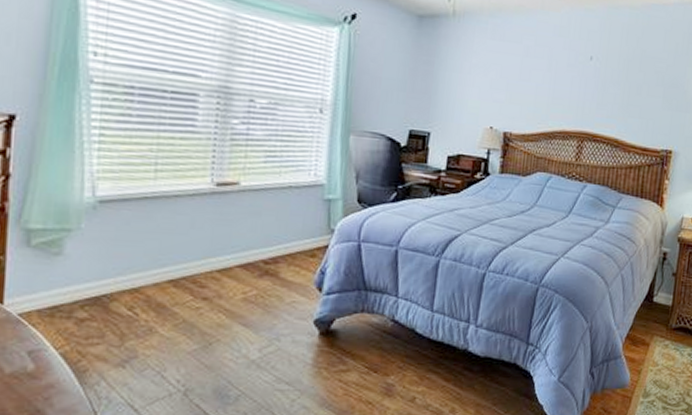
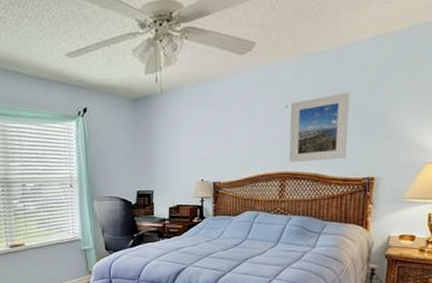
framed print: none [589,54,654,126] -> present [289,92,350,163]

